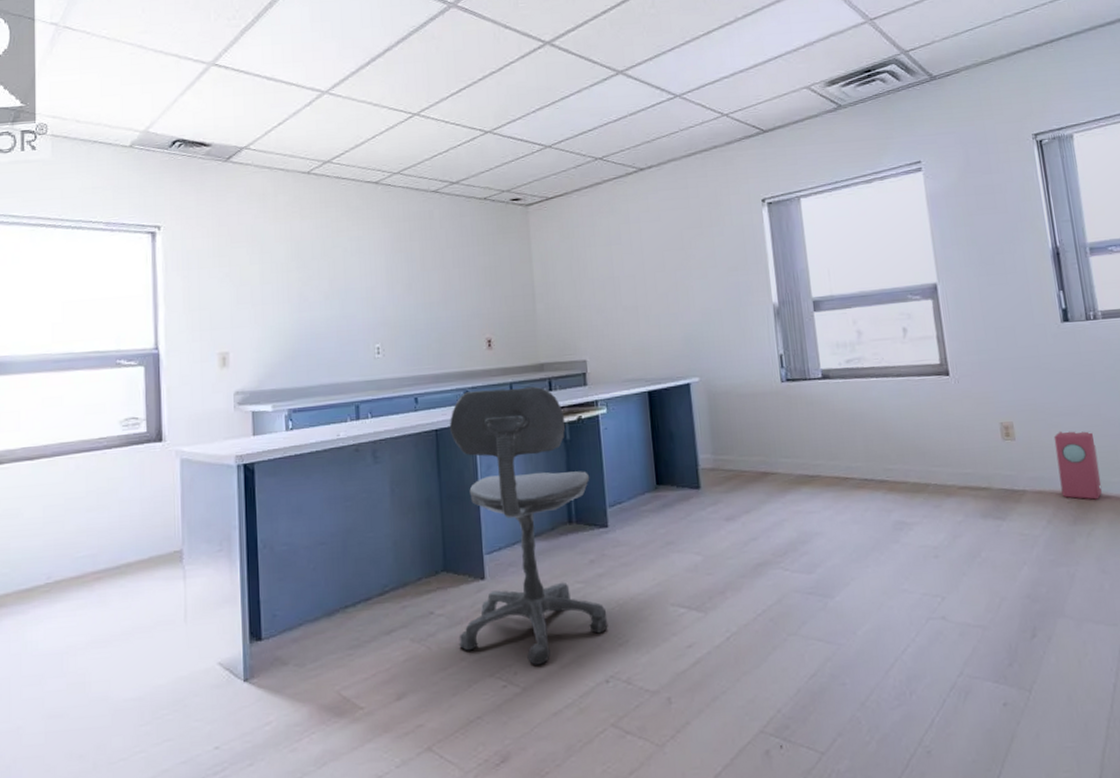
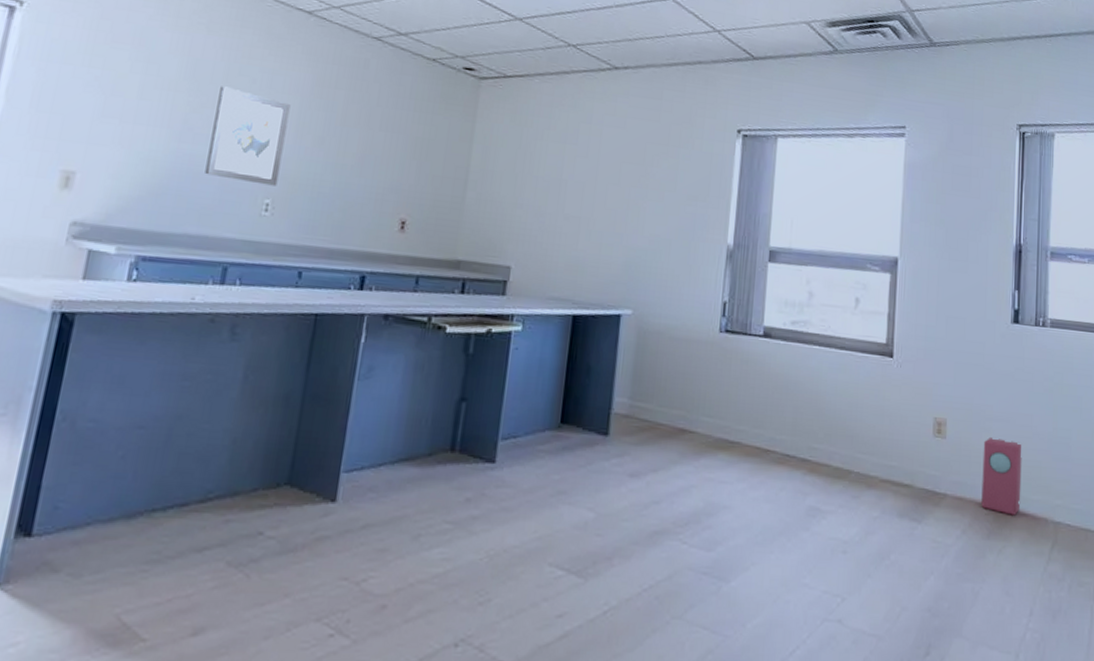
wall art: none [321,259,382,334] -> present [205,86,291,186]
office chair: present [449,386,608,665] -> none [286,276,487,615]

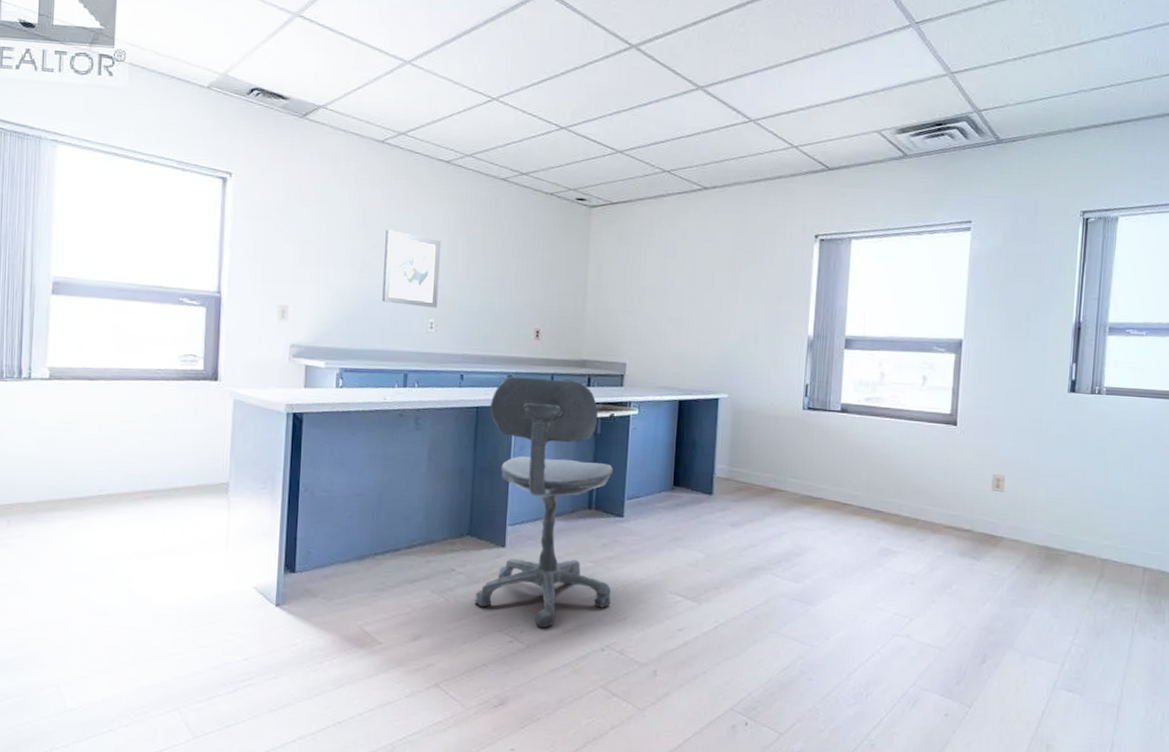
office chair: none [286,276,487,615] -> present [474,376,614,628]
speaker: present [981,436,1022,516] -> none [1034,489,1074,554]

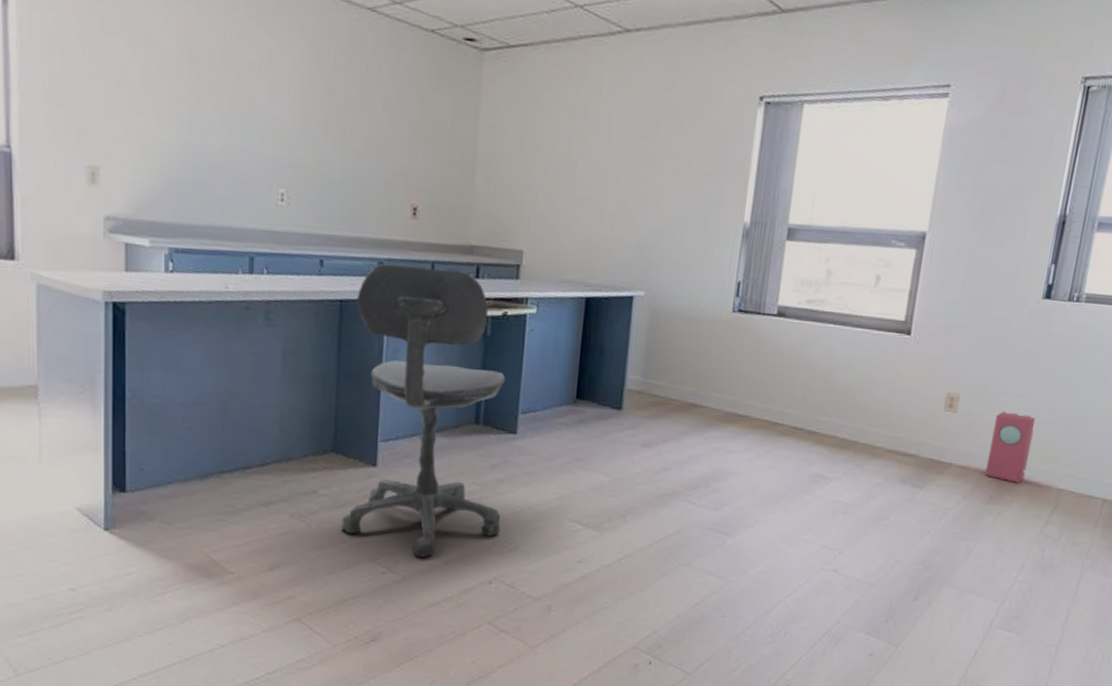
wall art: present [382,230,441,308] -> none [219,71,292,175]
speaker: none [1034,489,1074,554] -> present [985,410,1035,483]

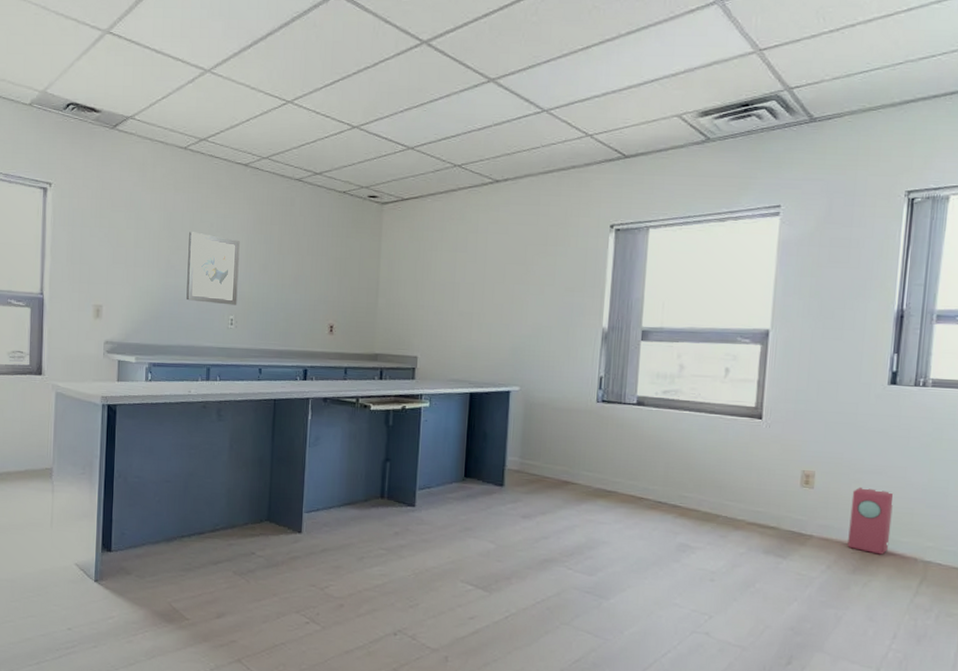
wall art: none [219,71,292,175] -> present [186,232,240,305]
office chair: present [341,263,506,557] -> none [273,370,406,611]

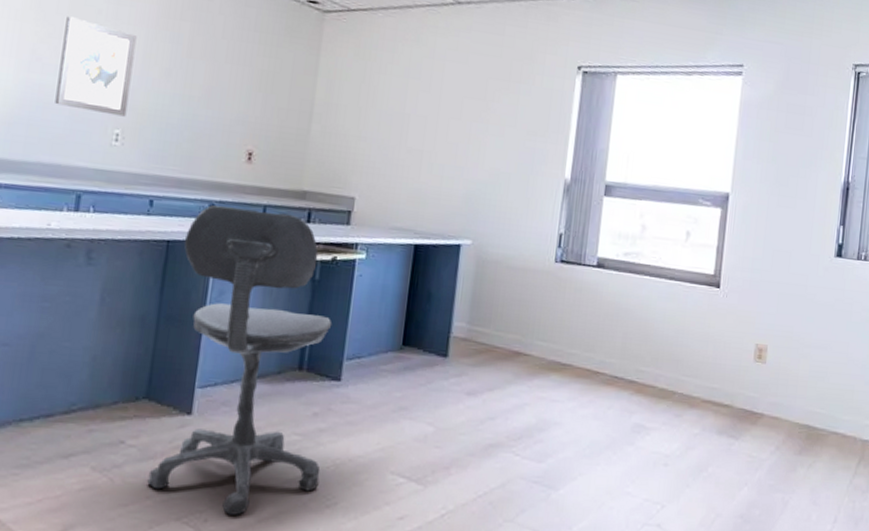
office chair: none [273,370,406,611] -> present [147,205,333,515]
speaker: present [847,486,893,555] -> none [795,362,836,434]

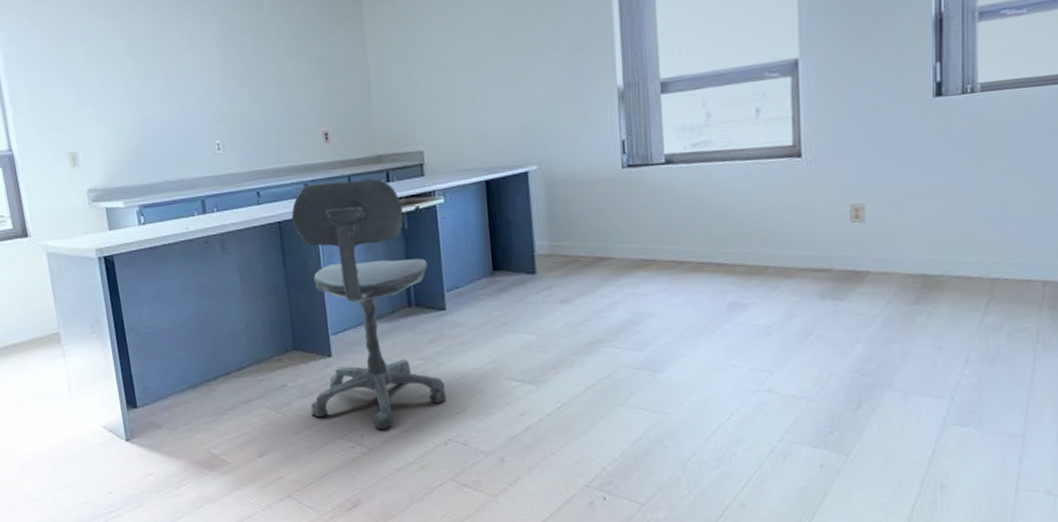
wall art: present [55,16,137,117] -> none [155,55,221,132]

